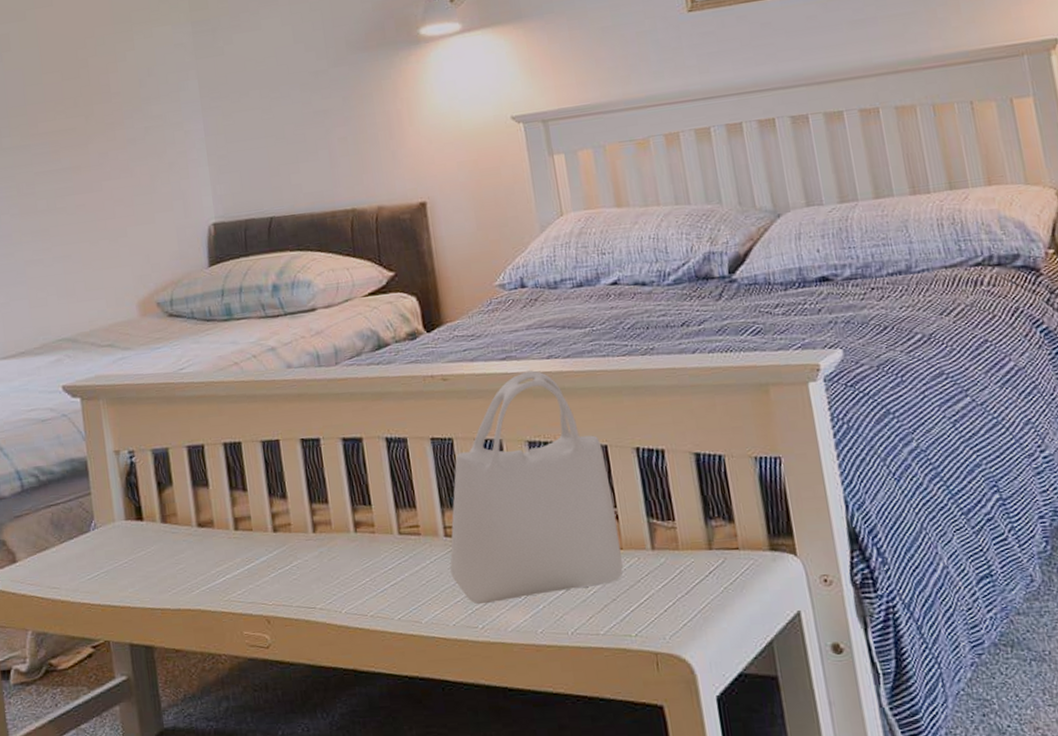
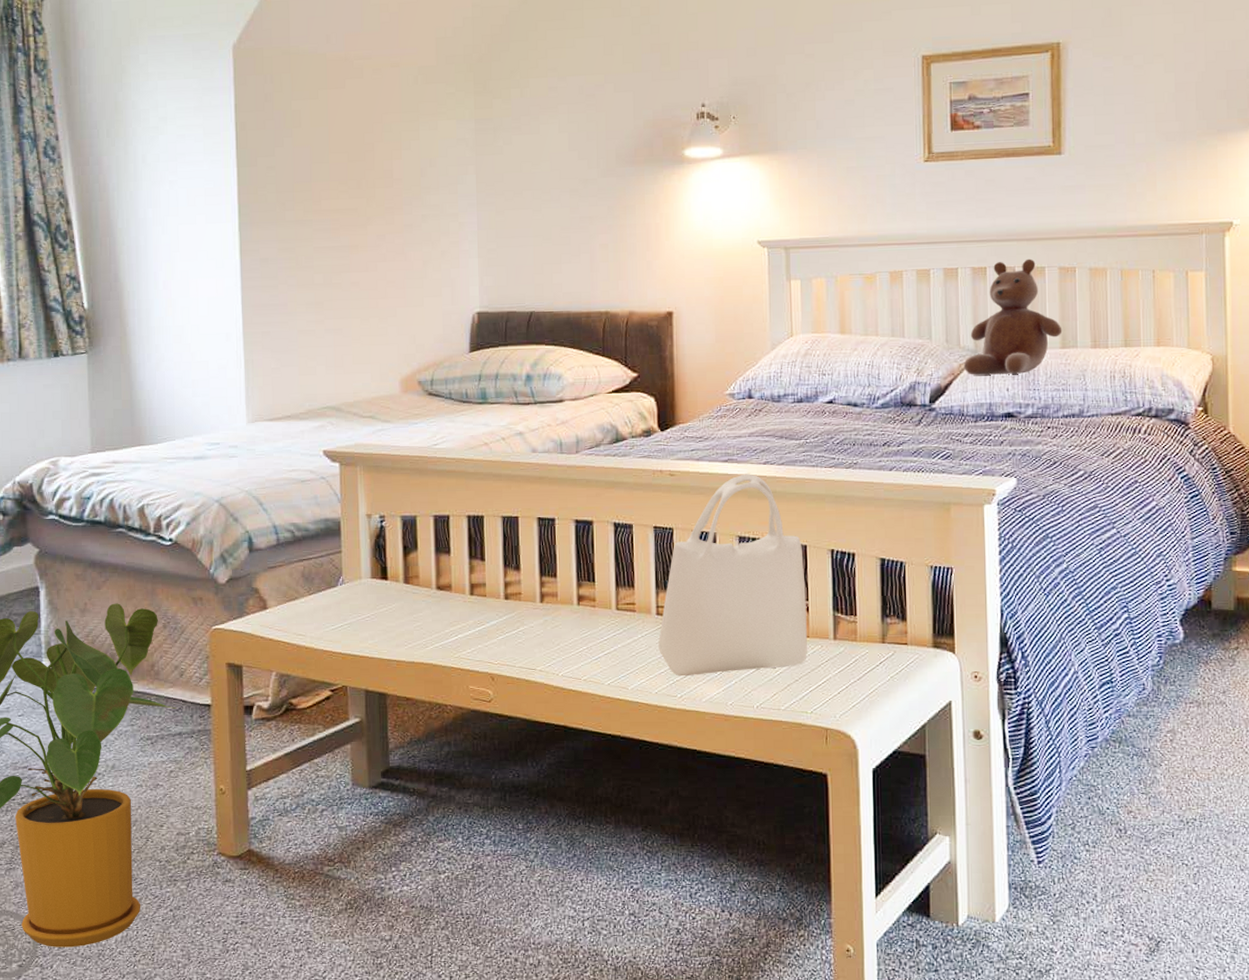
teddy bear: none [762,103,874,239] -> present [963,258,1063,375]

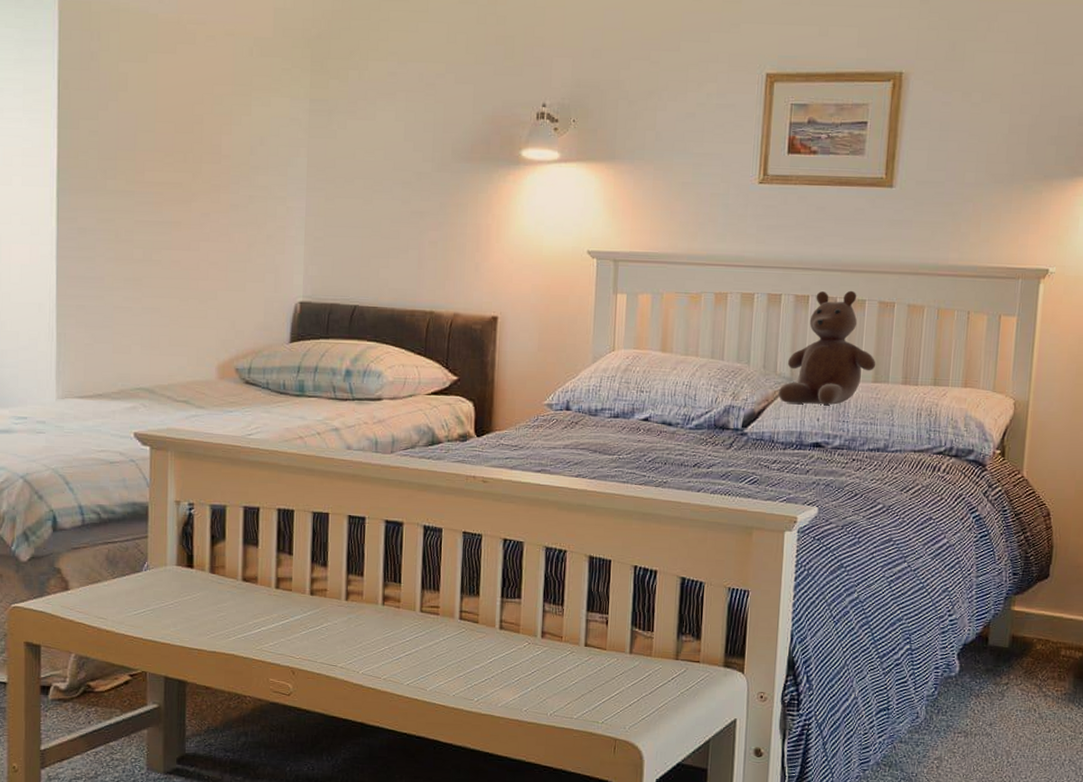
handbag: present [658,473,807,677] -> none [459,485,607,681]

